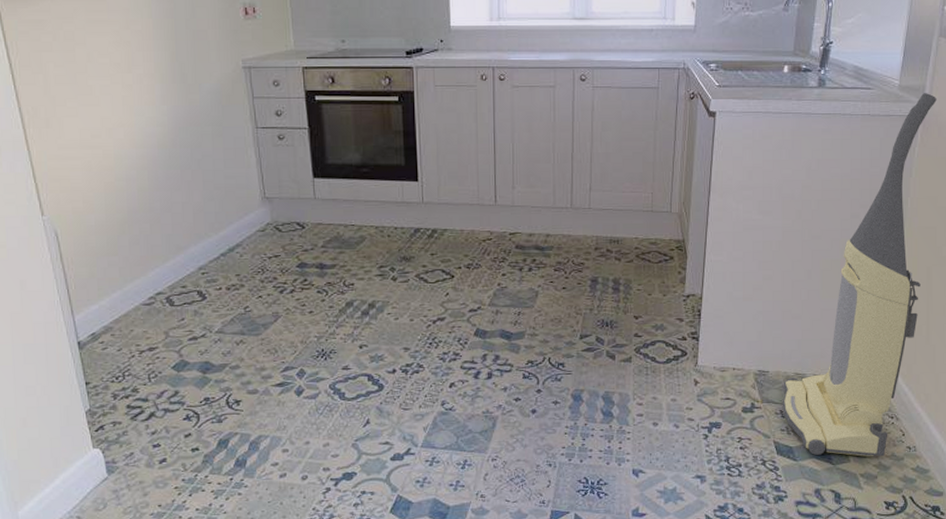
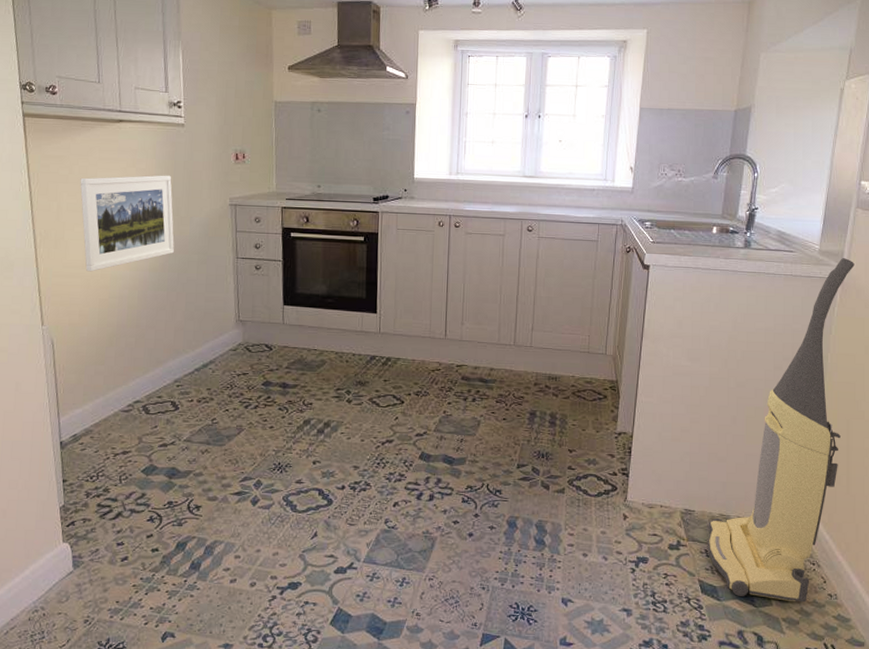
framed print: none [67,36,184,152] -> present [80,175,174,272]

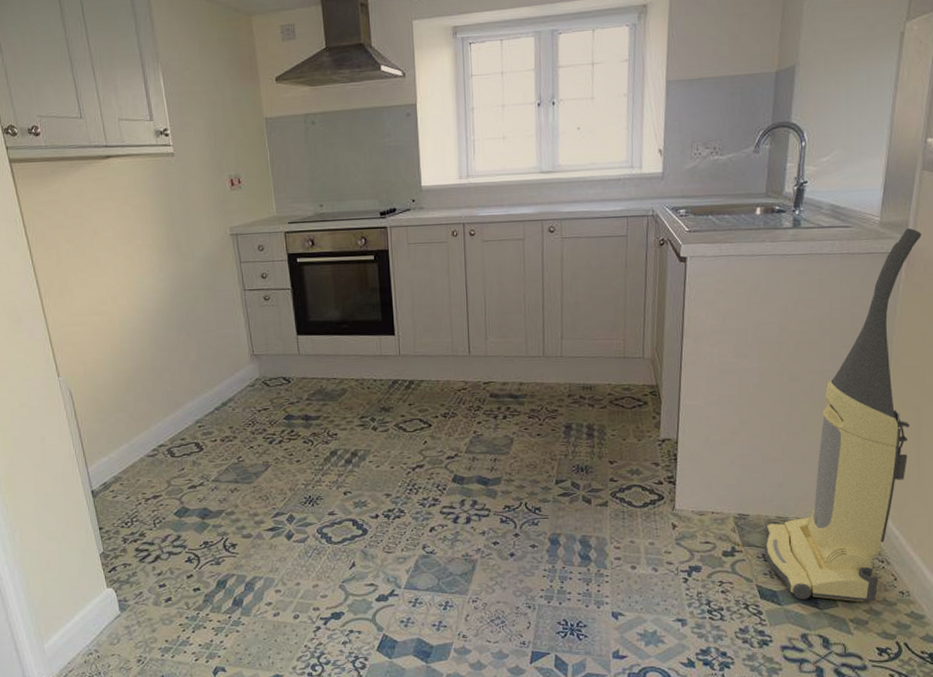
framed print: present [80,175,174,272] -> none [75,209,179,318]

